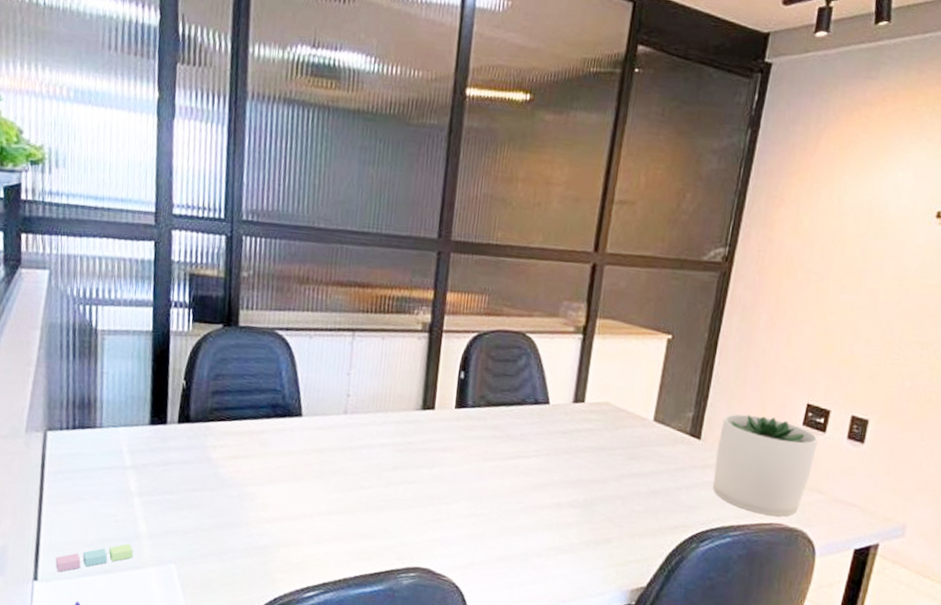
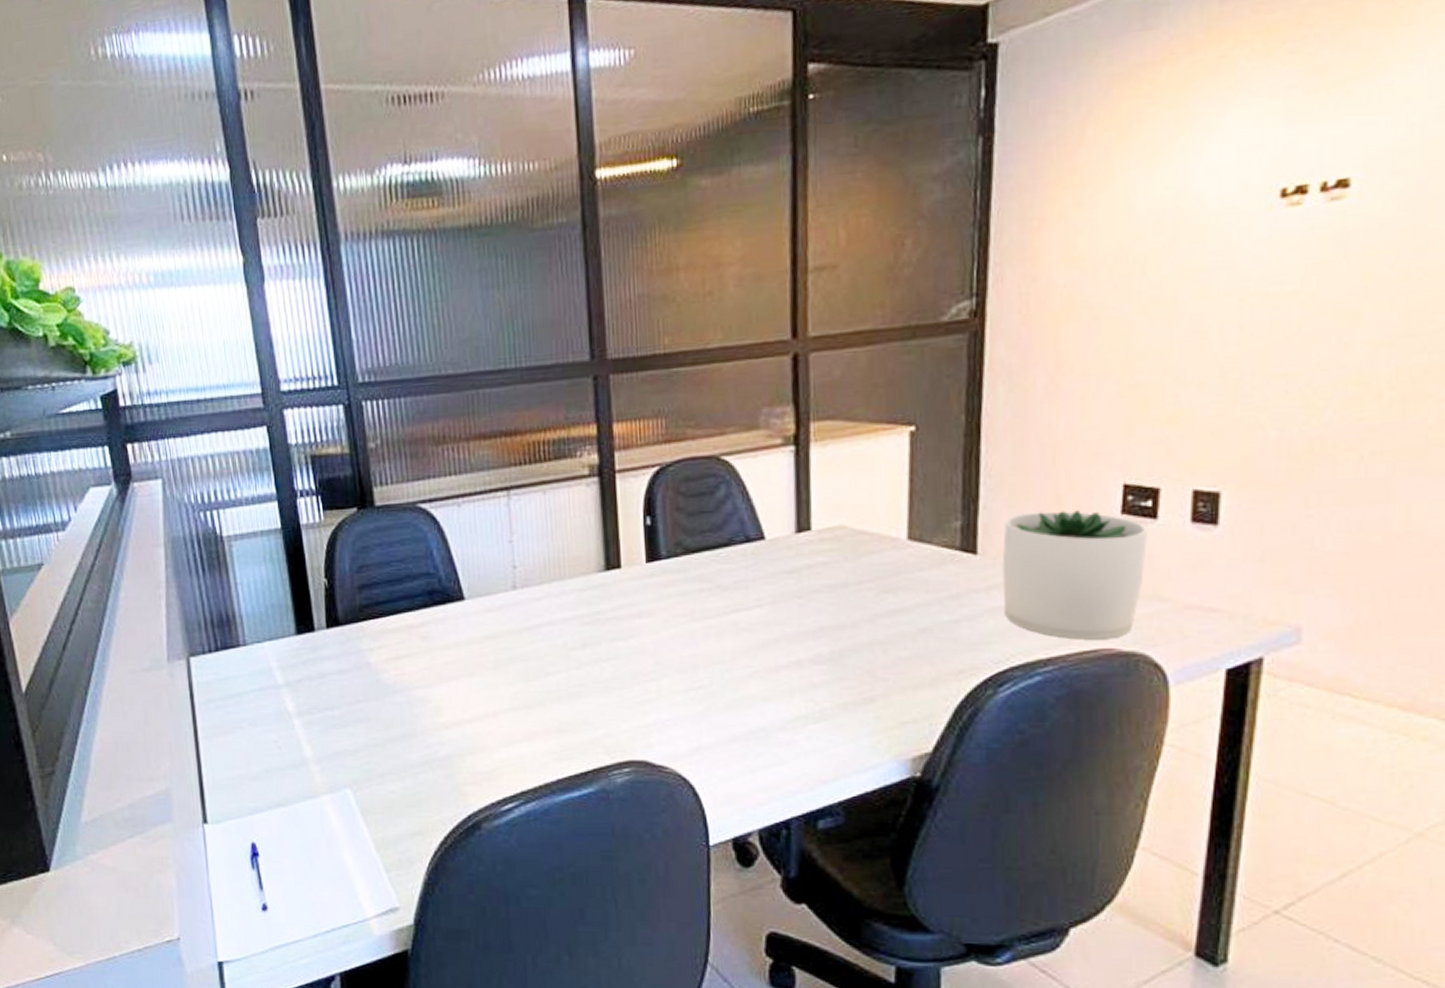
sticky notes: present [55,543,133,573] -> none [222,770,303,812]

